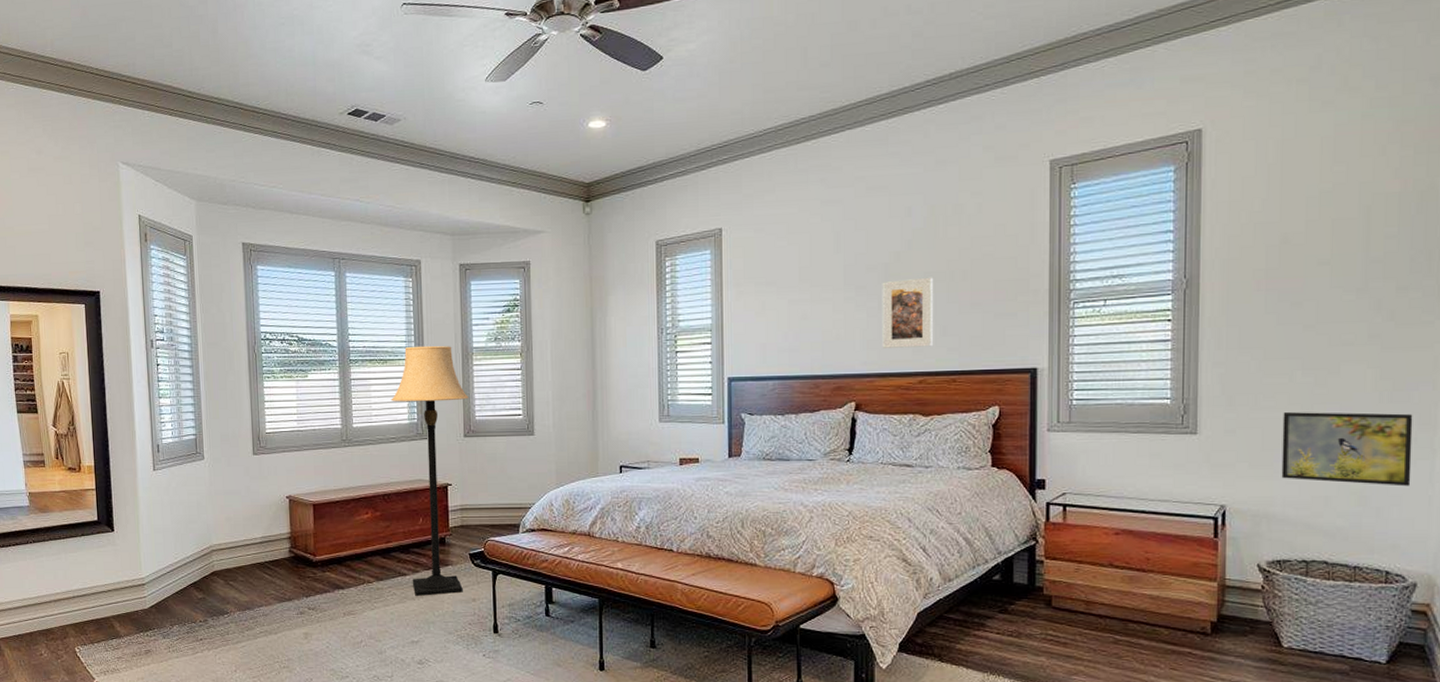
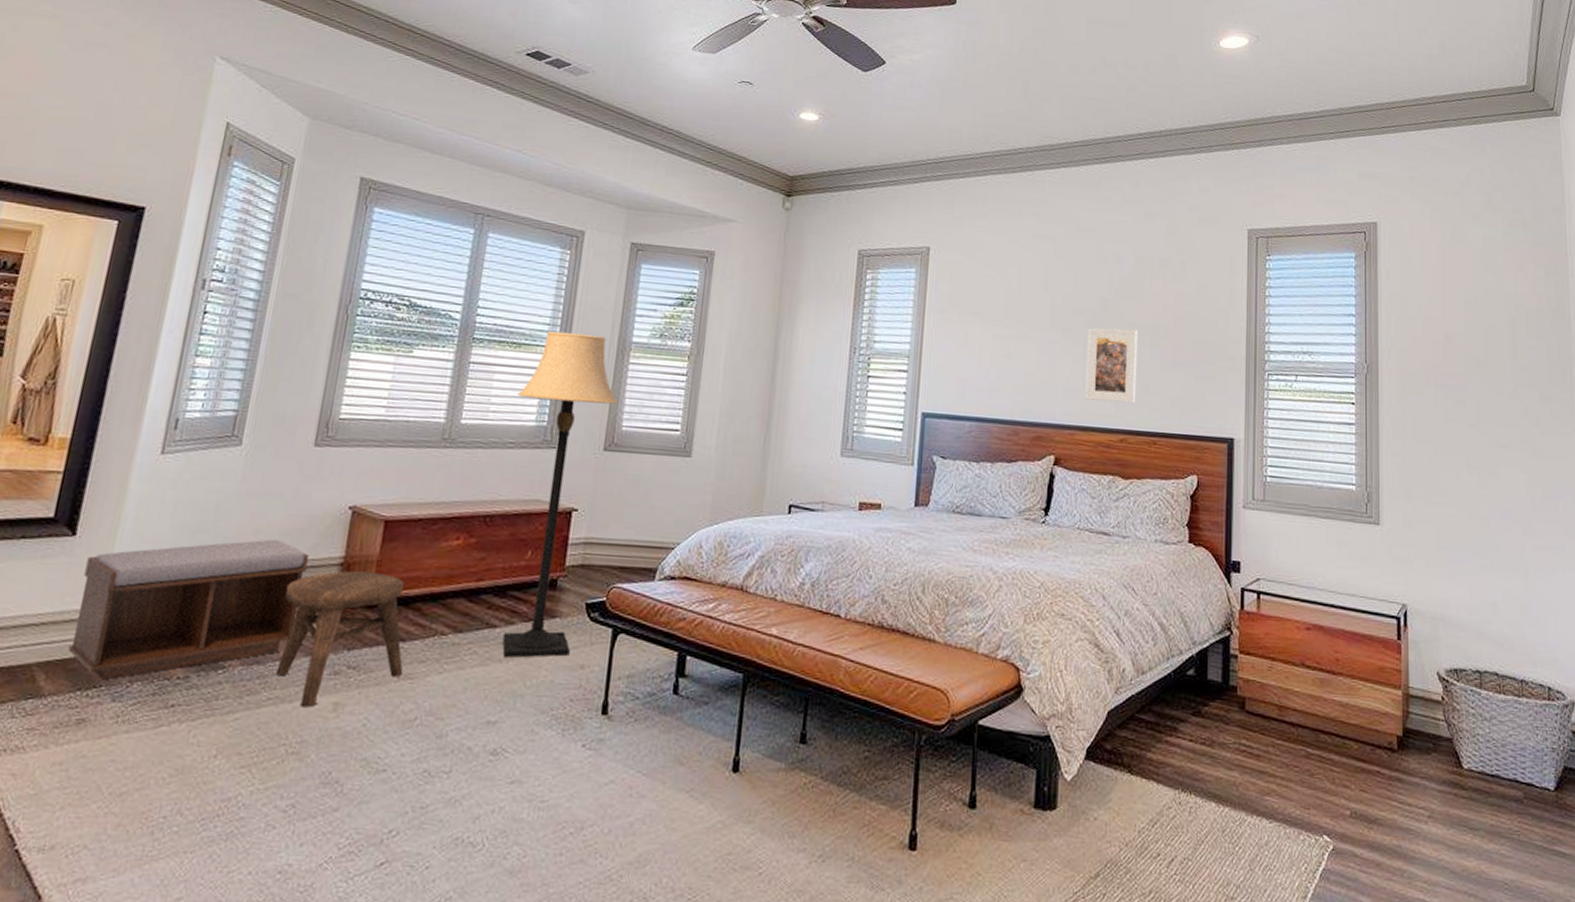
bench: none [125,524,267,625] -> present [68,539,309,680]
stool: none [256,541,347,637] -> present [276,570,404,708]
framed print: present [1281,412,1413,487] -> none [1453,510,1563,597]

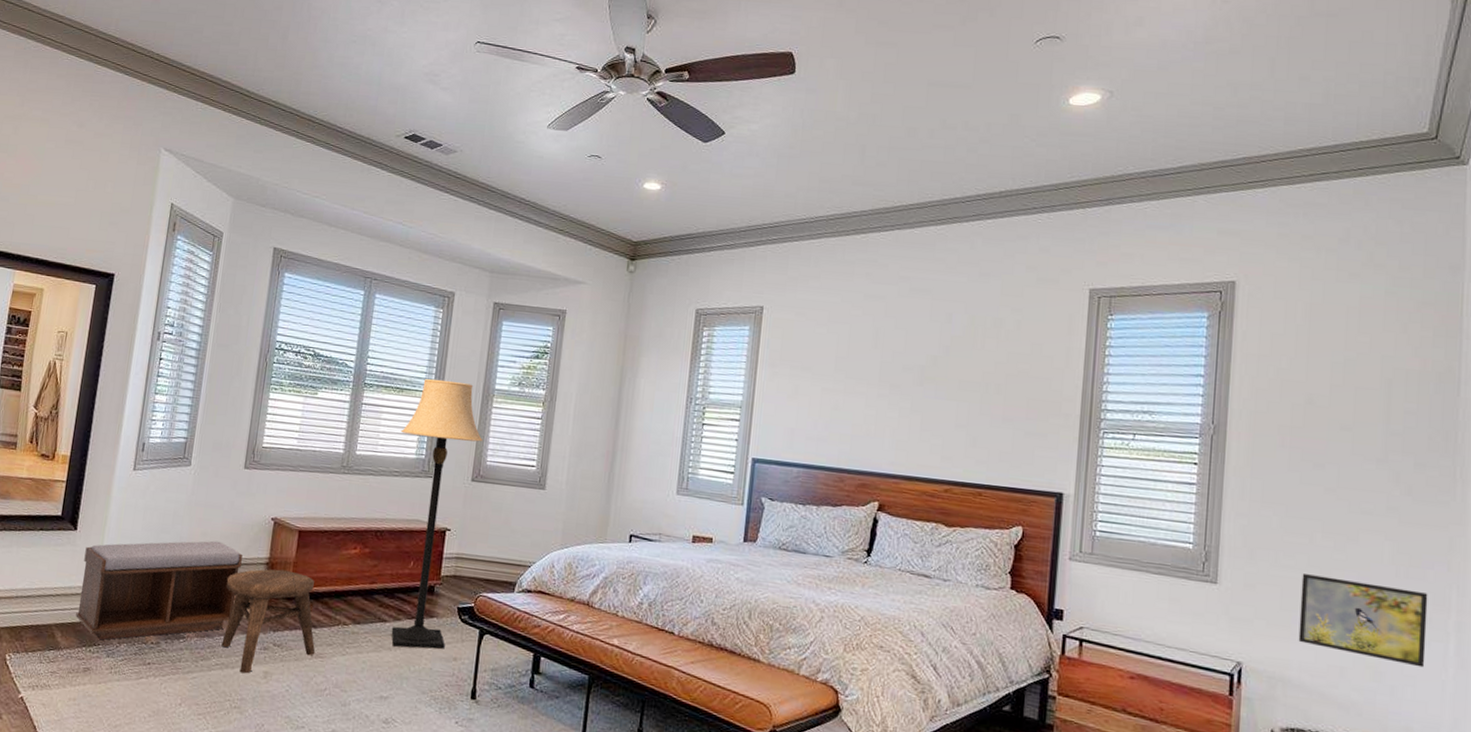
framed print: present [1085,328,1138,403] -> none [911,384,968,456]
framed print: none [1453,510,1563,597] -> present [1298,574,1428,668]

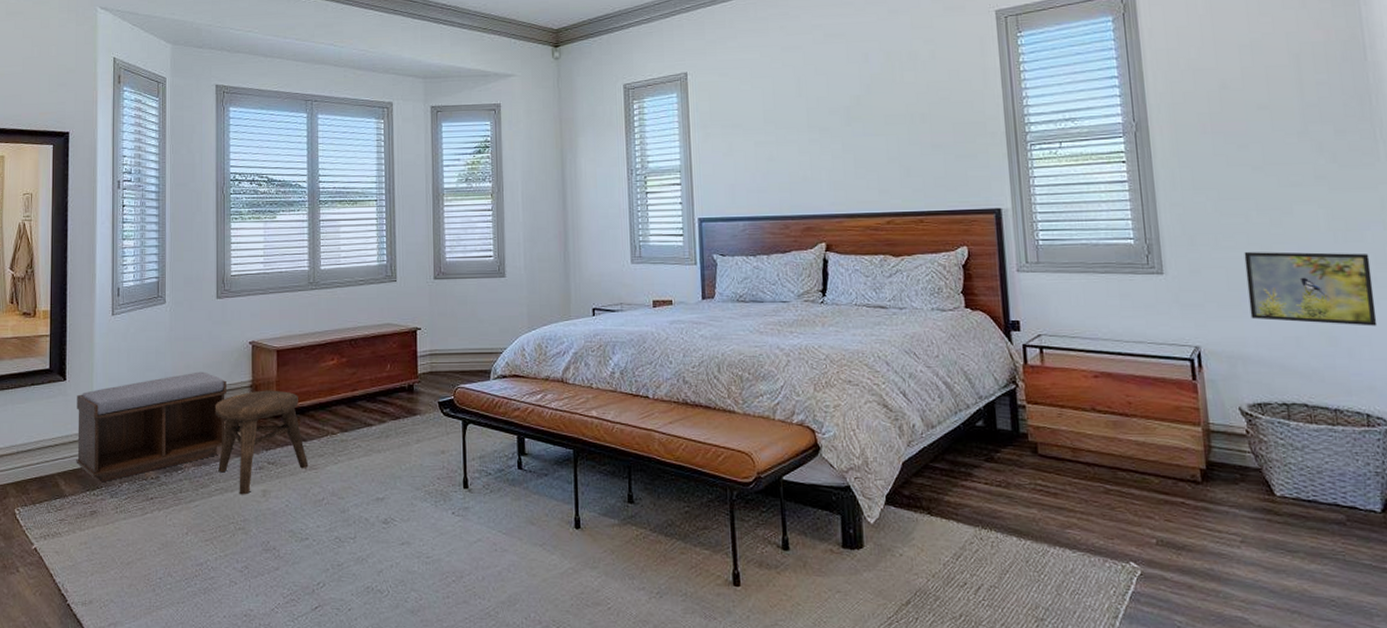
lamp: present [391,378,483,650] -> none [360,186,439,449]

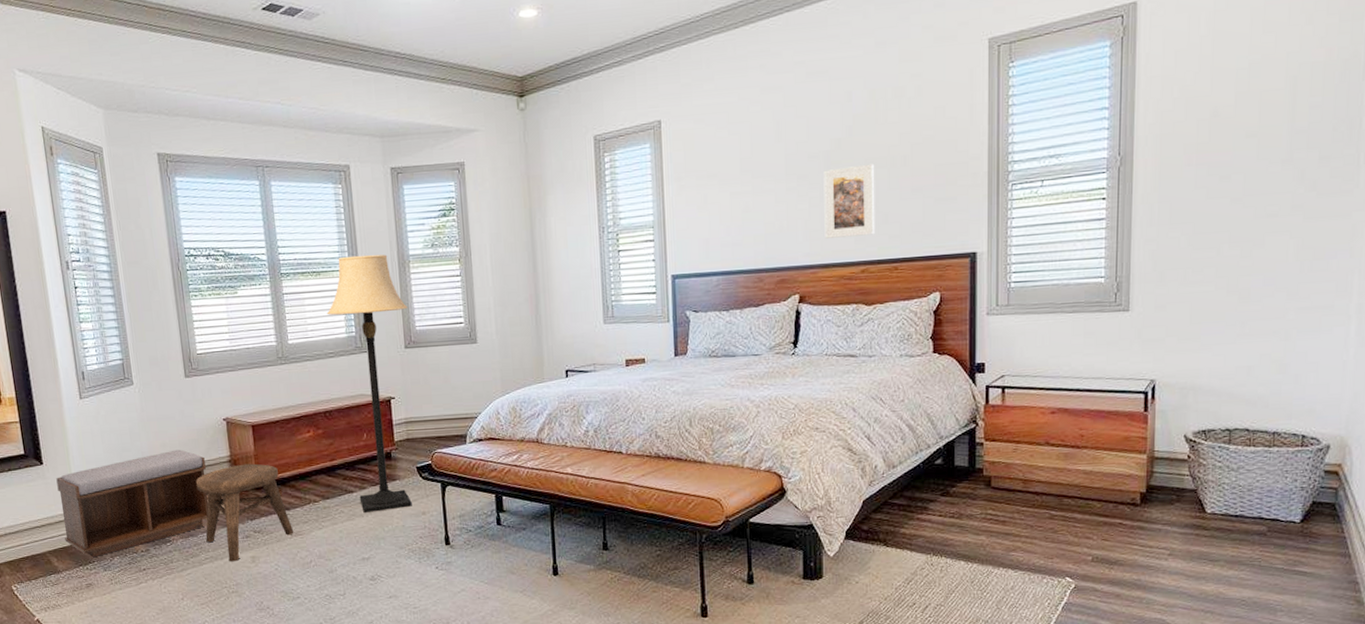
lamp: none [360,186,439,449] -> present [326,254,412,514]
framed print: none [844,120,898,189] -> present [823,163,875,239]
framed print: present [1244,251,1378,326] -> none [1208,282,1331,353]

